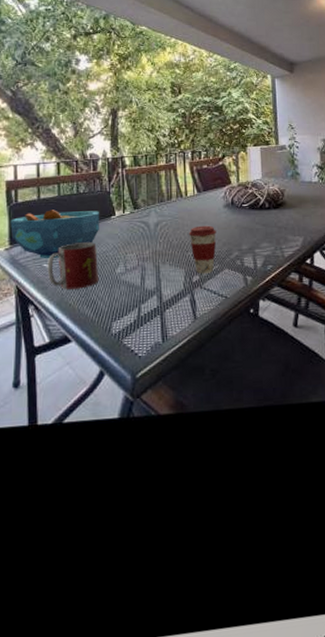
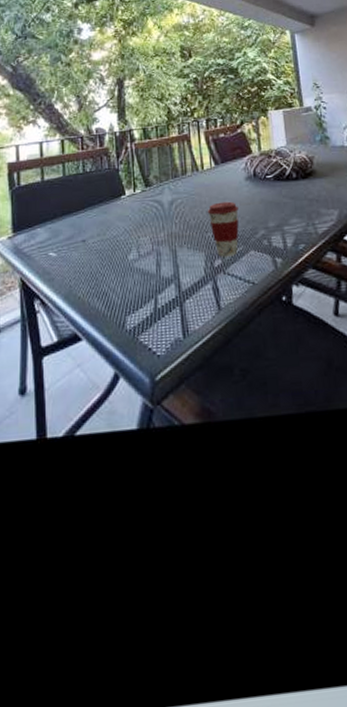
bowl: present [10,210,99,259] -> none [13,191,108,247]
mug: present [47,242,98,290] -> none [53,226,109,281]

